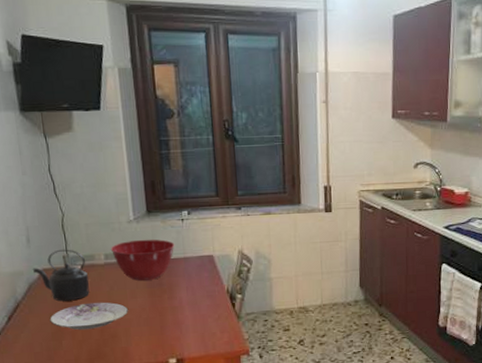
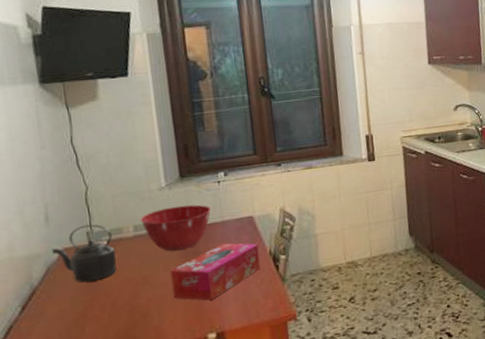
plate: present [49,302,129,330] -> none [70,277,162,313]
tissue box: none [136,278,218,329] -> present [170,243,261,301]

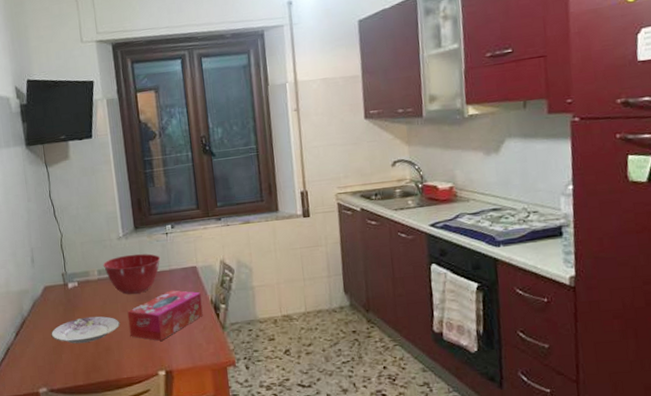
kettle: present [51,224,117,283] -> none [36,267,85,317]
plate: none [70,277,162,313] -> present [51,316,120,344]

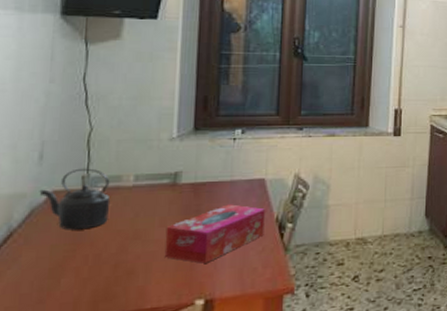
kettle: none [36,267,85,317] -> present [39,168,111,230]
plate: present [51,316,120,344] -> none [49,231,154,266]
mixing bowl: present [102,253,161,295] -> none [143,159,222,206]

